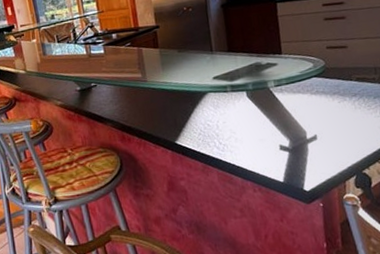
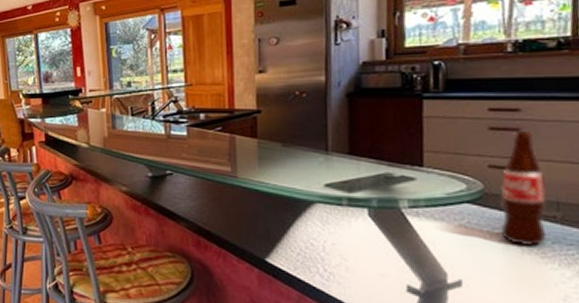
bottle: none [336,18,370,103] -> present [499,131,547,247]

